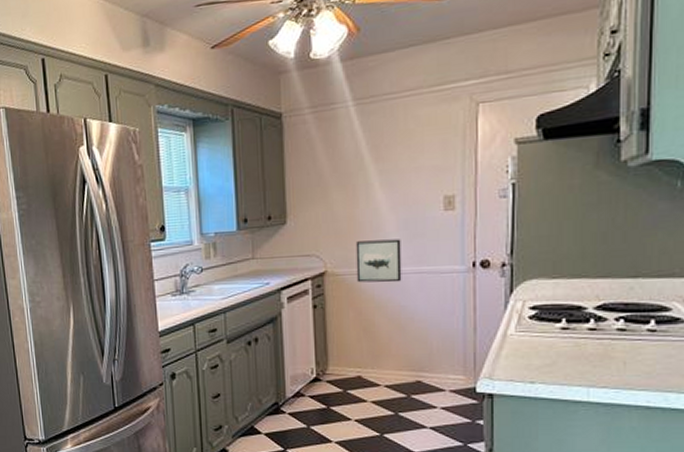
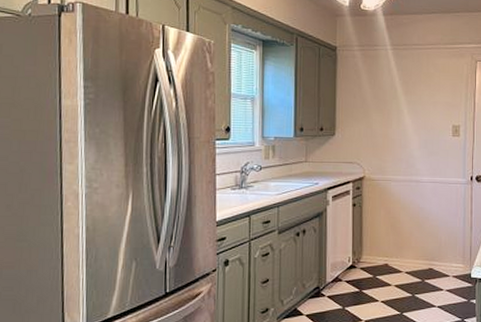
wall art: present [355,239,402,283] -> none [388,154,422,189]

